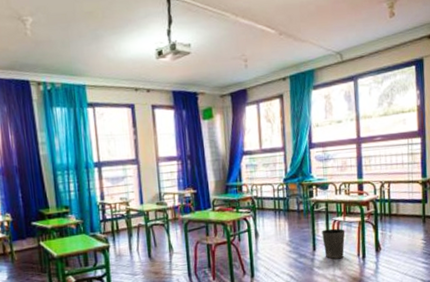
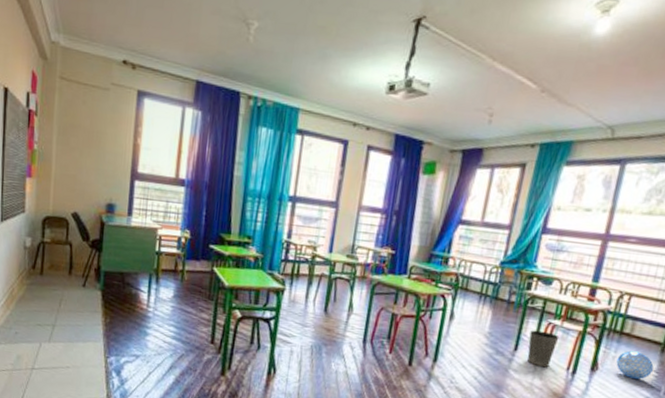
ball: none [393,227,421,251] -> present [616,350,654,380]

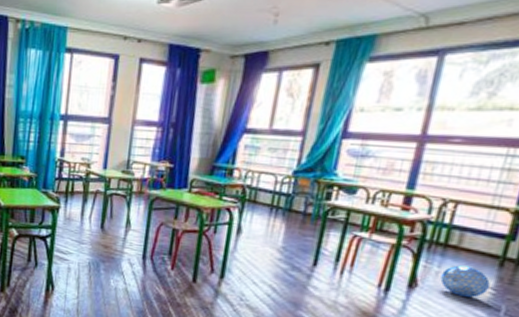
waste basket: present [527,330,560,368] -> none [329,243,368,285]

